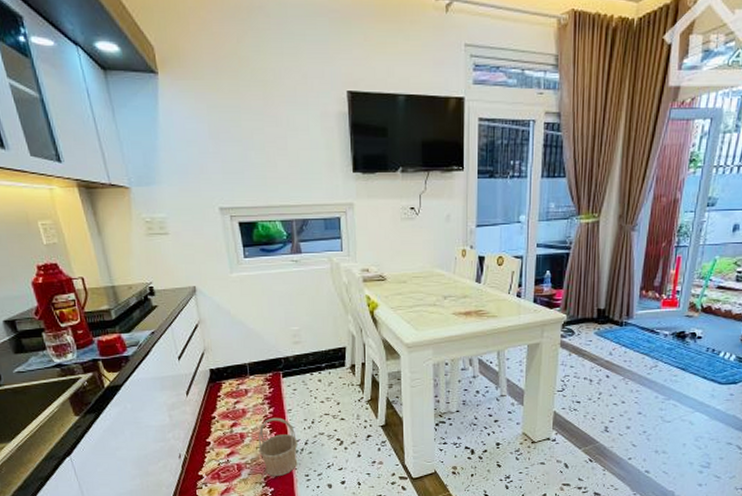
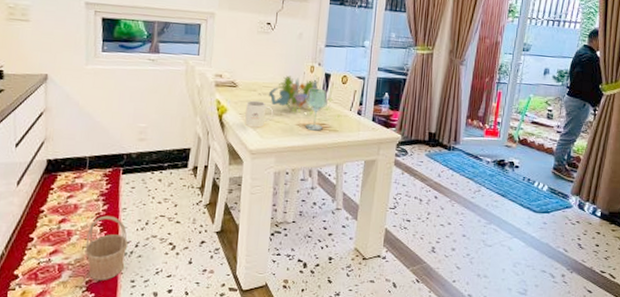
mug: none [396,293,427,321] -> present [244,100,274,128]
flower arrangement: none [408,258,499,304] -> present [258,74,341,119]
wine glass: none [459,273,485,318] -> present [305,88,329,131]

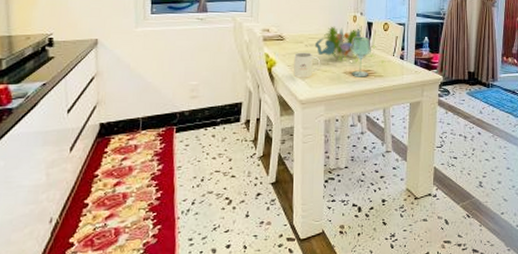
basket: present [84,215,129,281] -> none [141,175,185,242]

